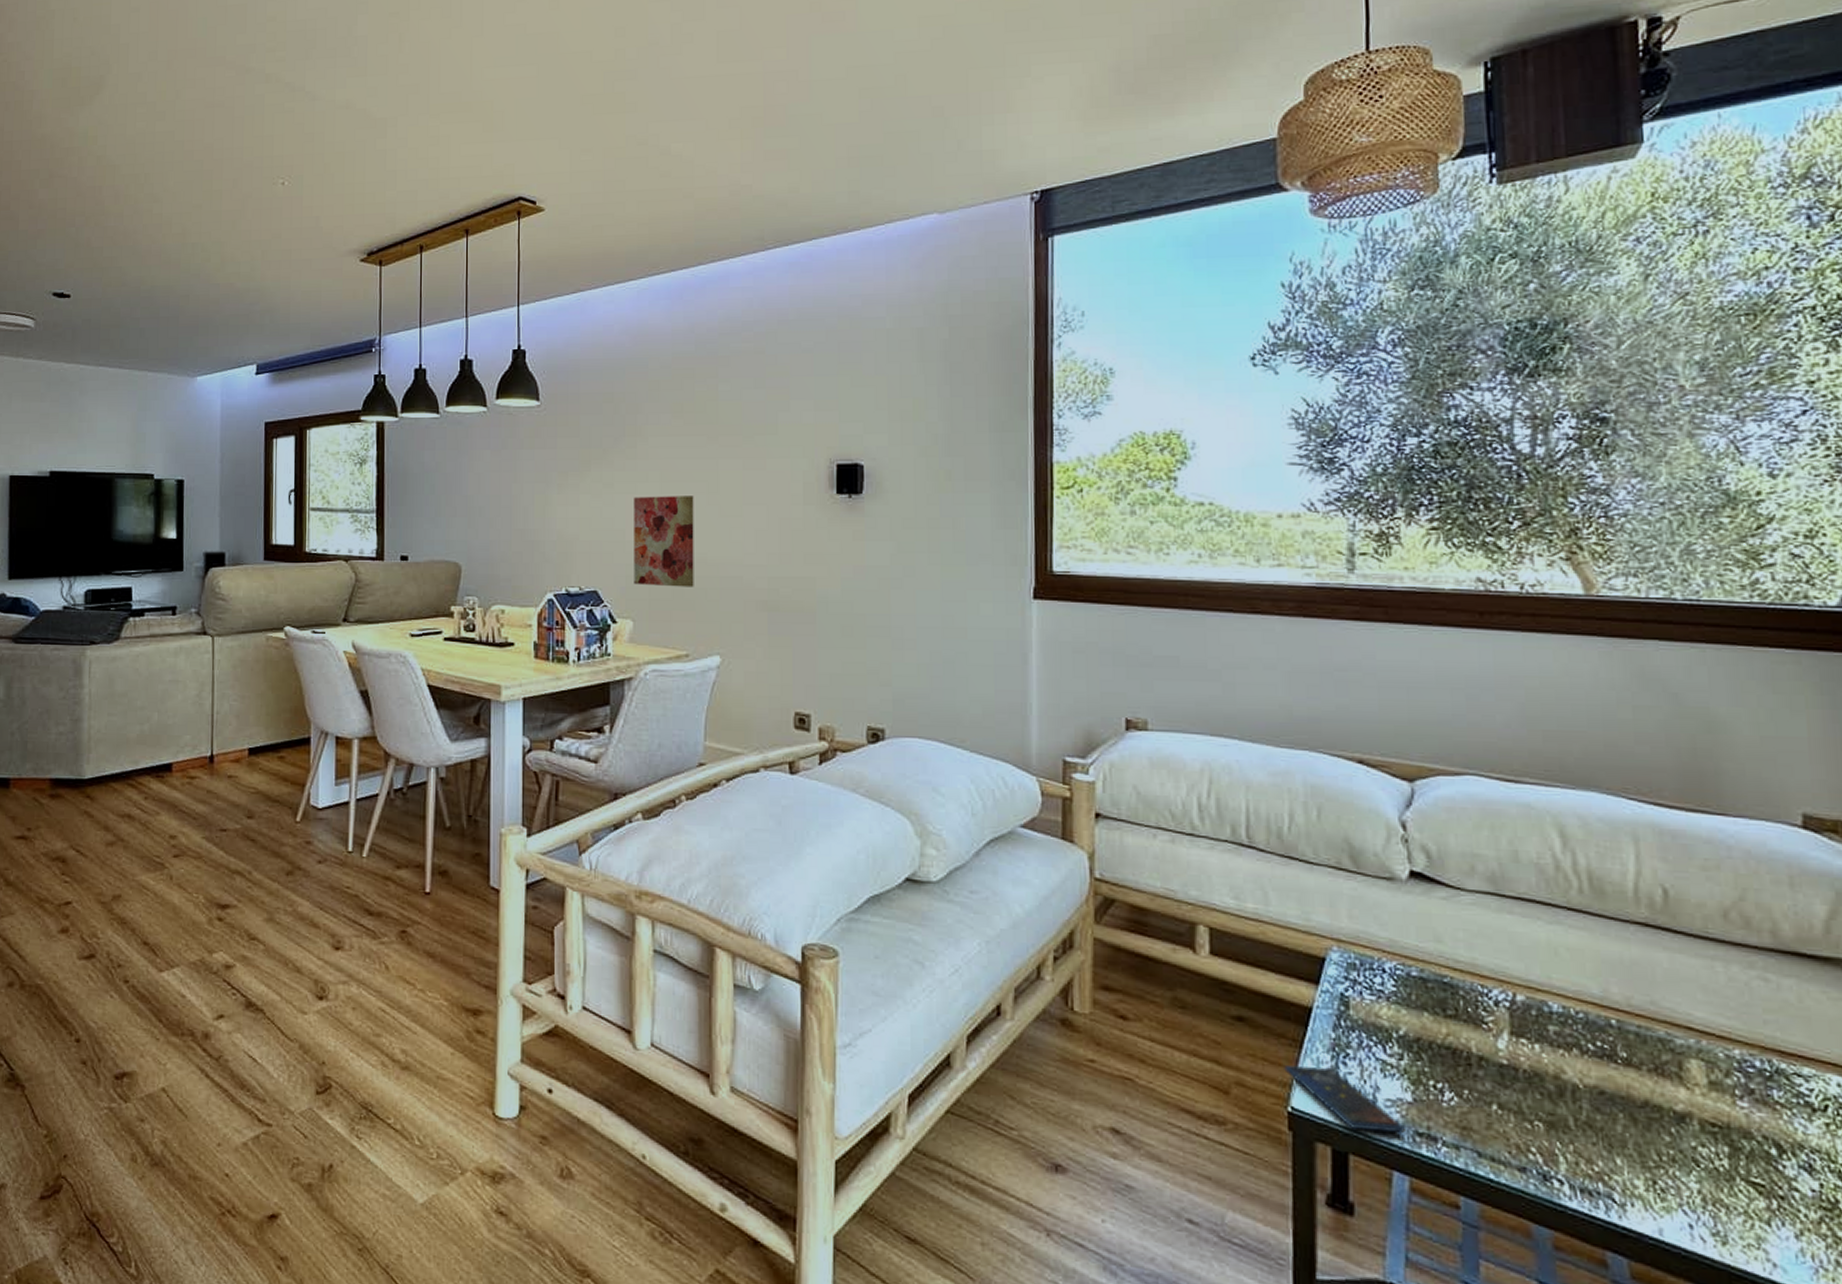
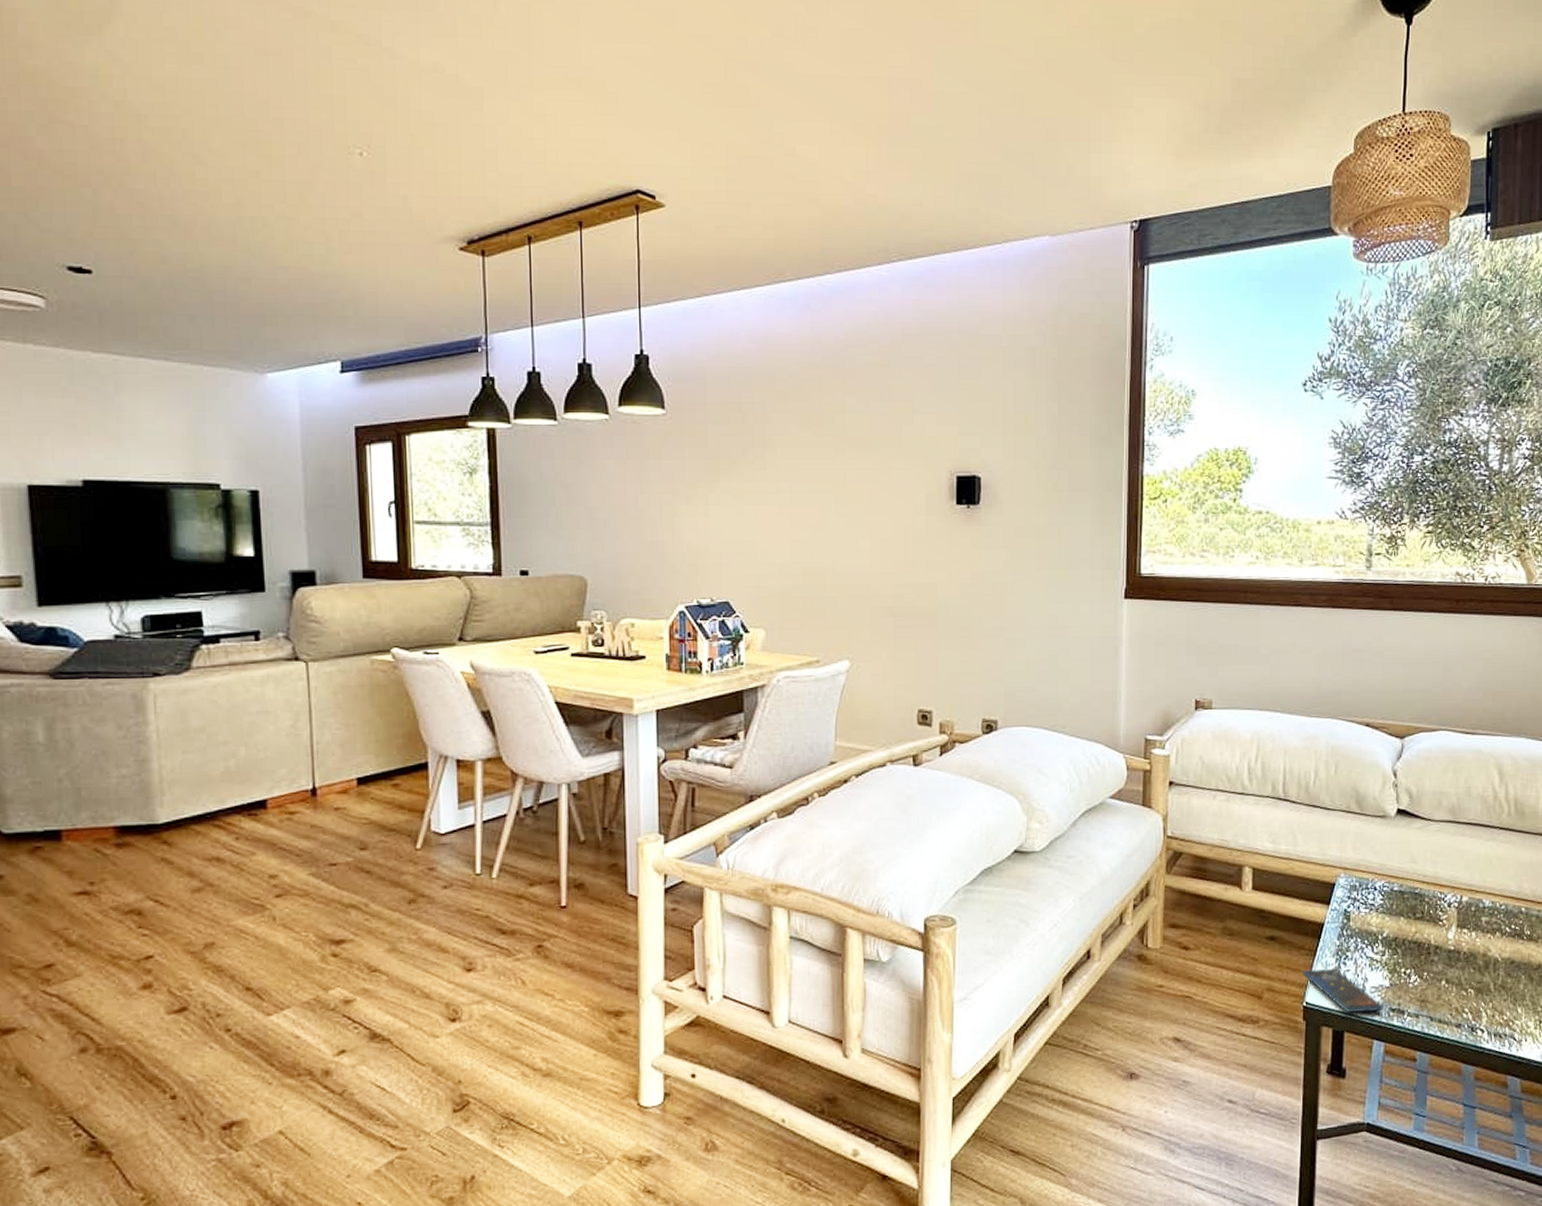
wall art: present [634,496,694,587] -> none [764,506,824,596]

